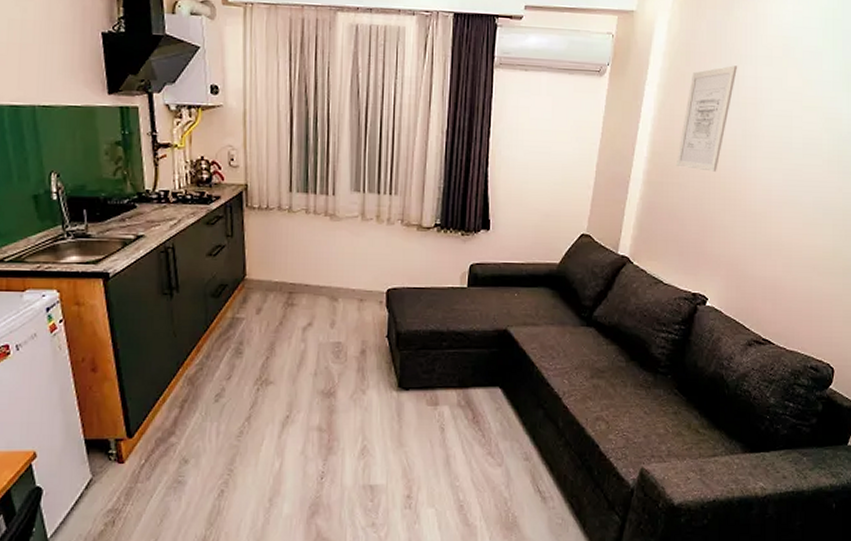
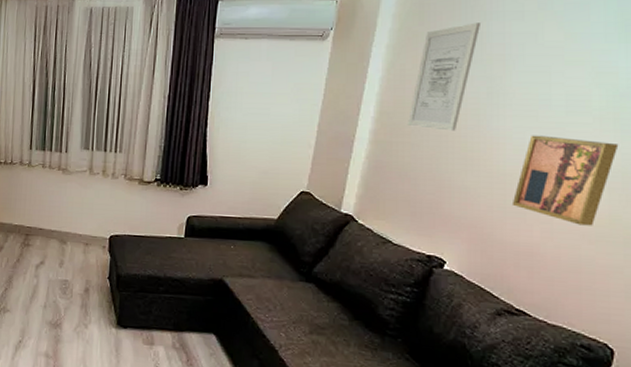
wall art: none [760,176,841,259] -> present [511,135,619,226]

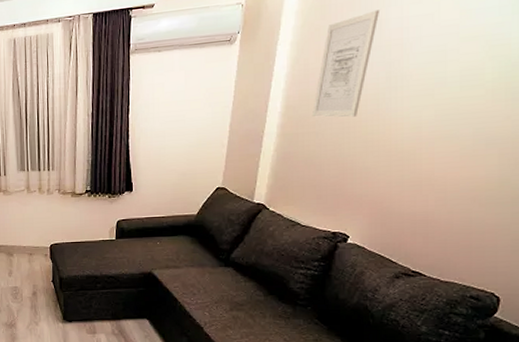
wall art: present [511,135,619,226] -> none [409,111,510,191]

